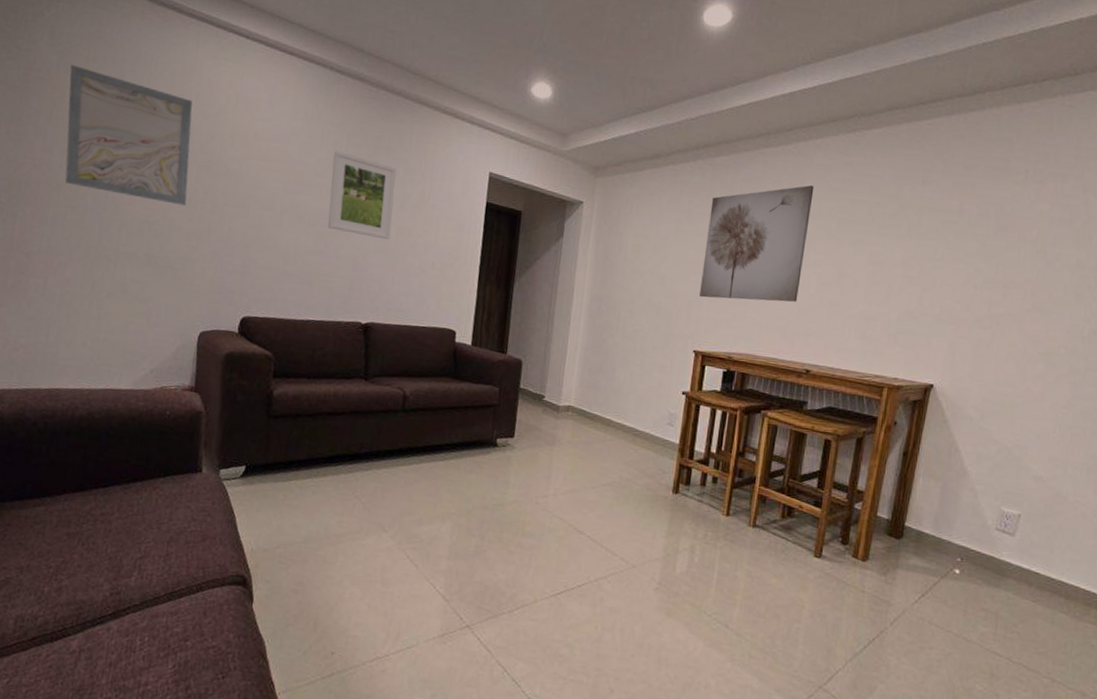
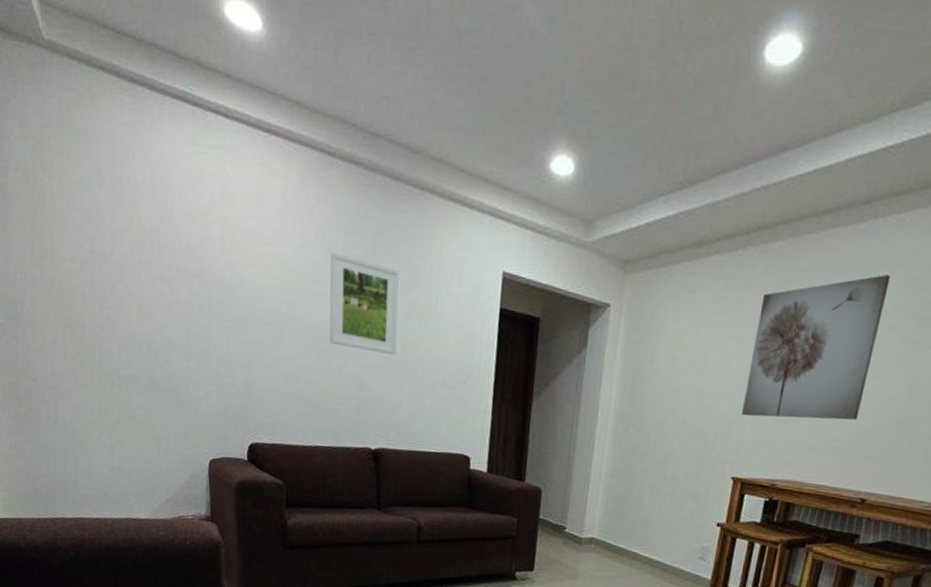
wall art: present [65,64,193,206] -> none [46,161,182,322]

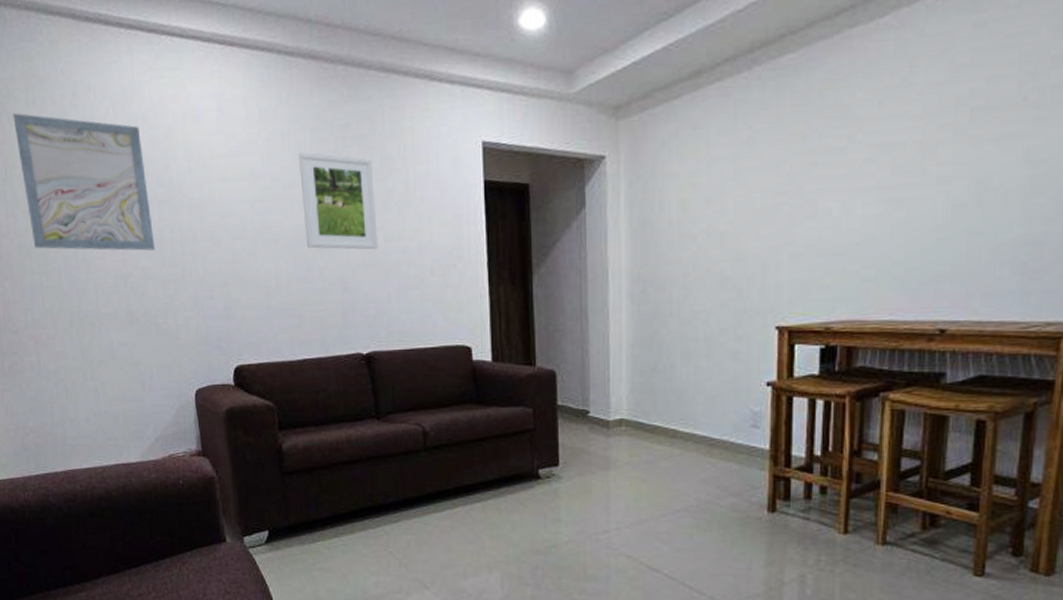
wall art: none [46,161,182,322] -> present [13,113,156,251]
wall art: present [742,275,891,420] -> none [776,68,930,255]

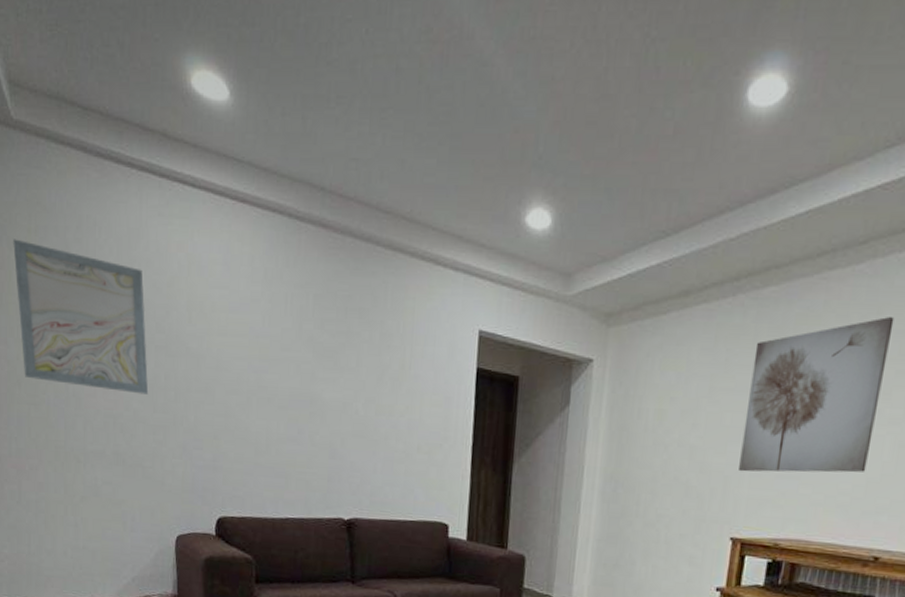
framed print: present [299,152,378,250] -> none [299,317,371,421]
wall art: none [776,68,930,255] -> present [739,317,895,473]

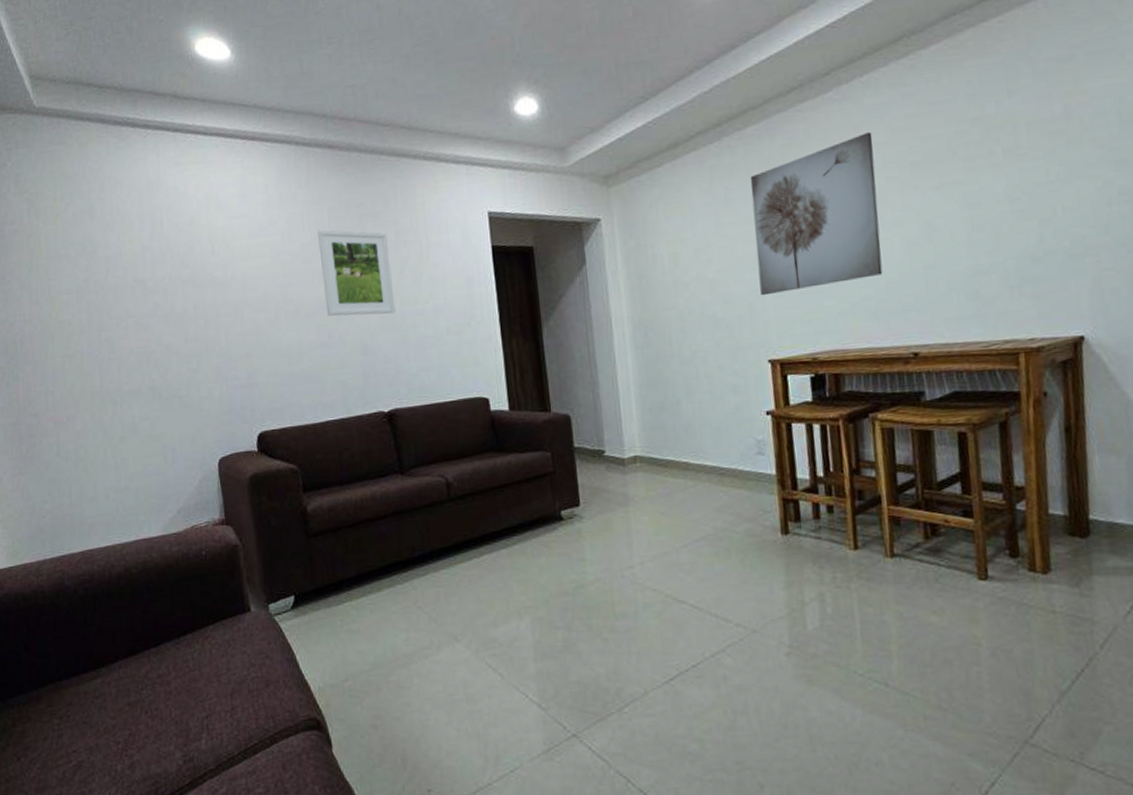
wall art: present [13,239,149,395] -> none [40,208,179,333]
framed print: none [299,317,371,421] -> present [318,229,396,316]

